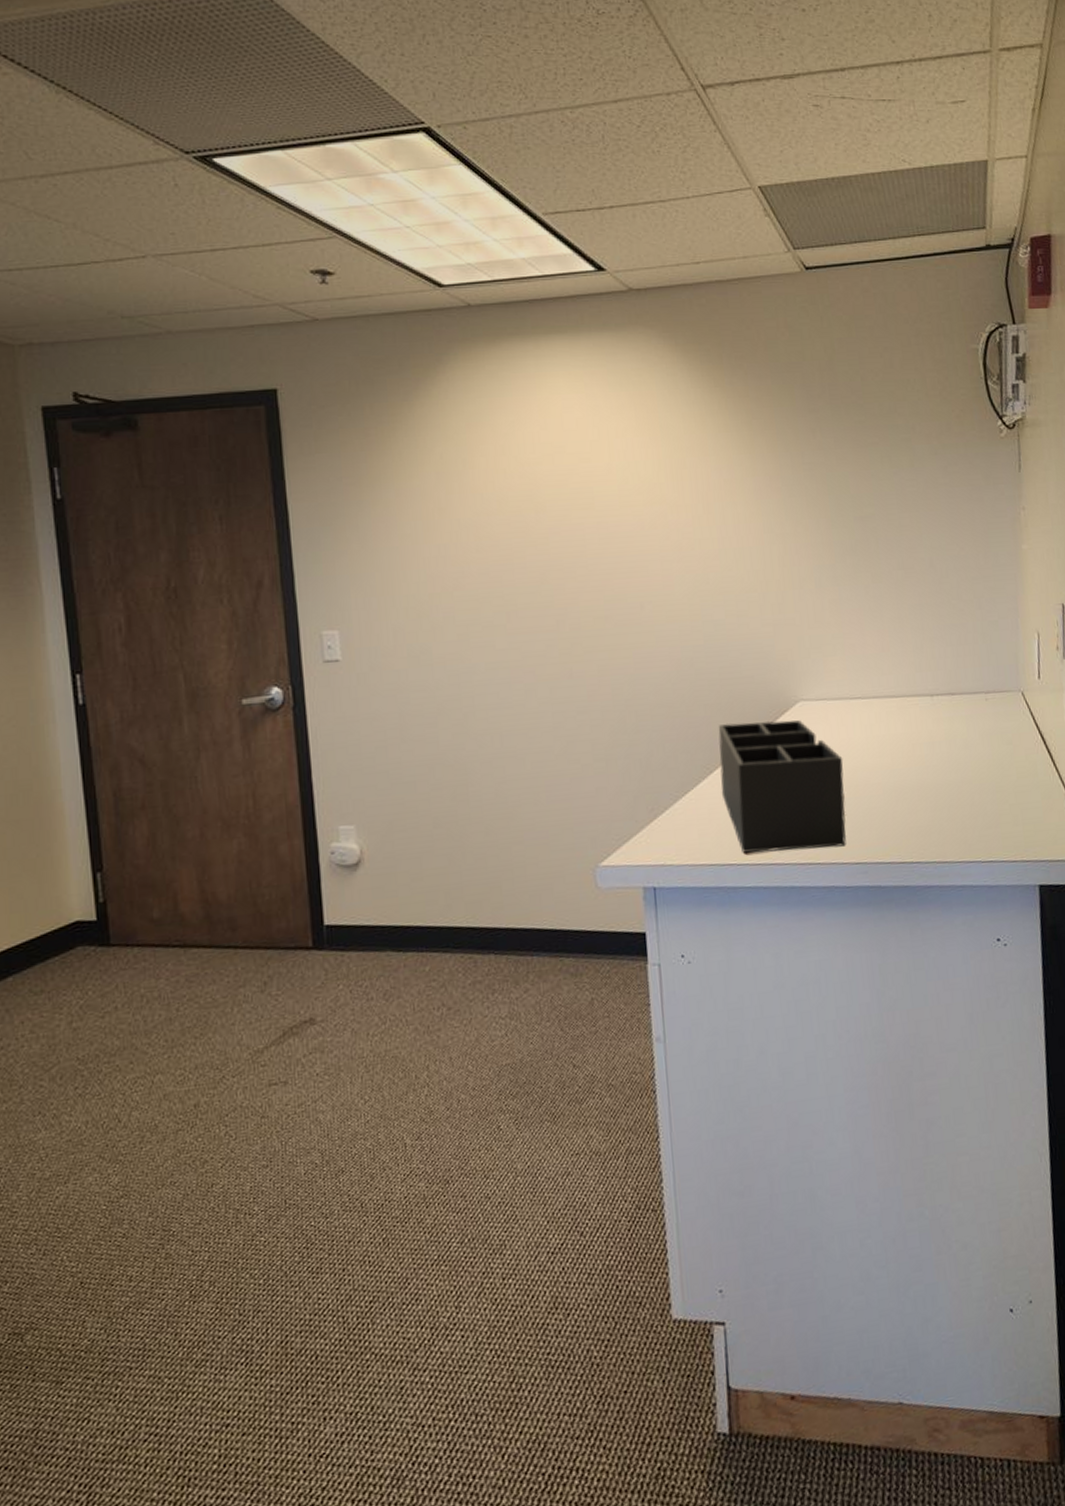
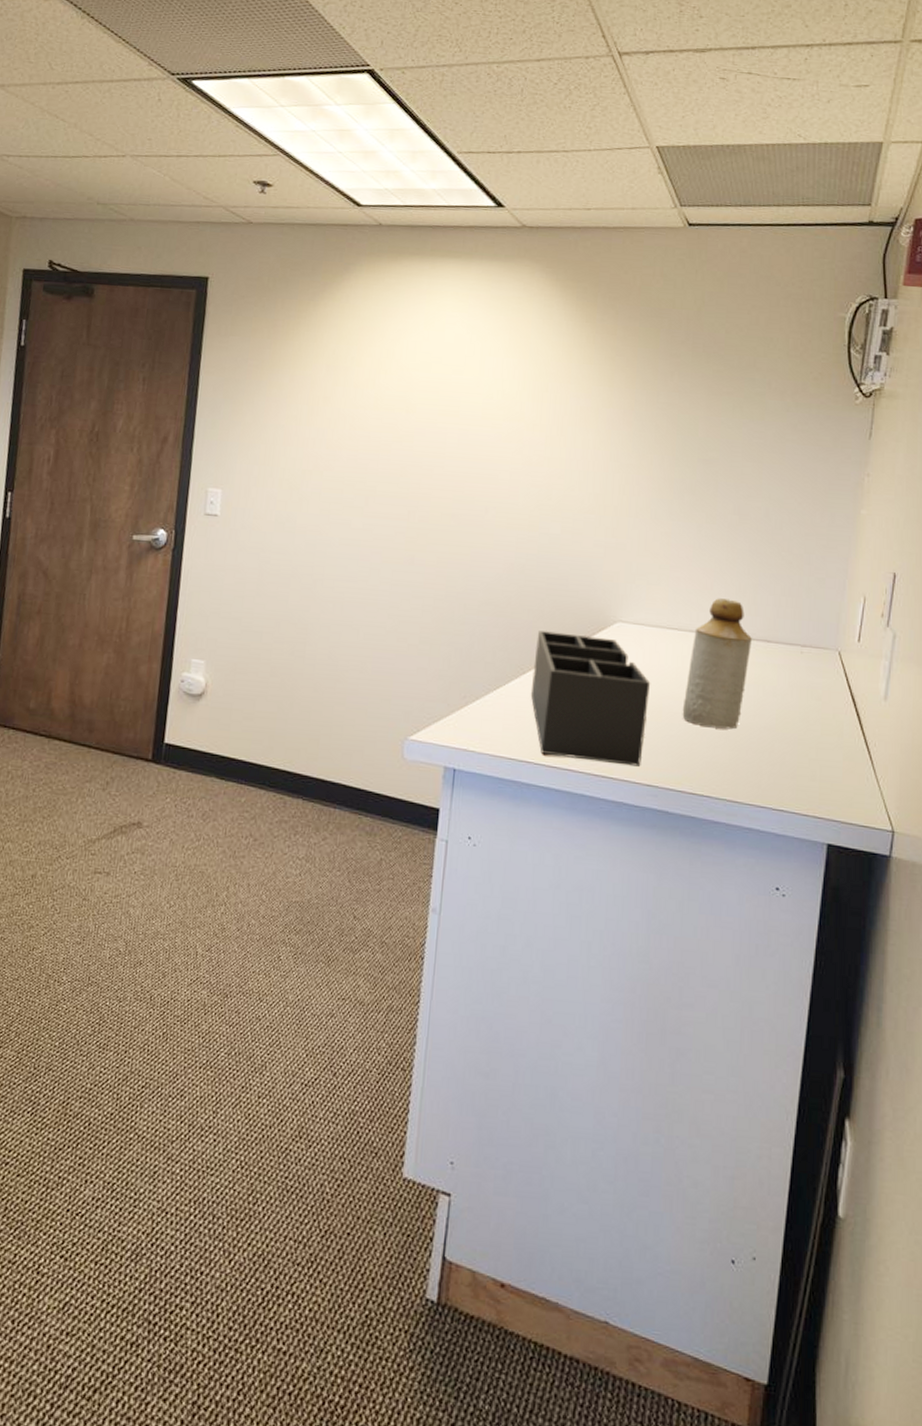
bottle: none [878,657,938,793] -> present [682,598,752,730]

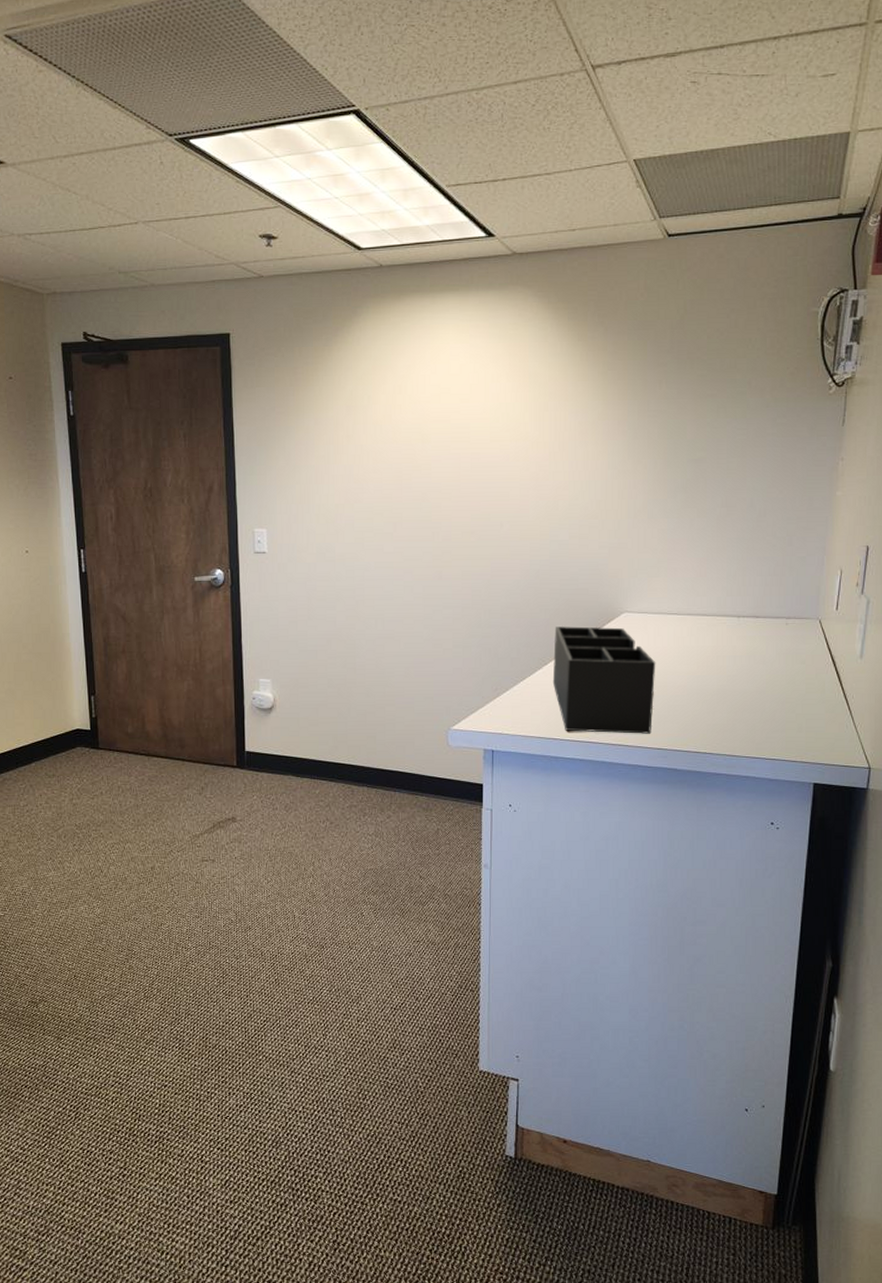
bottle: present [682,598,752,730] -> none [684,583,742,696]

